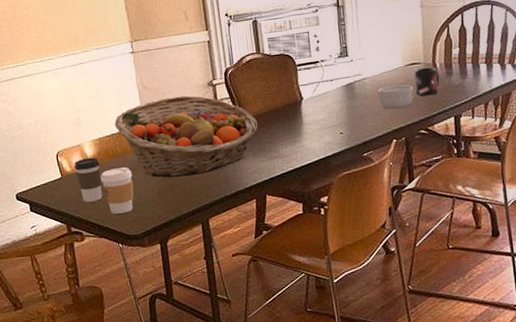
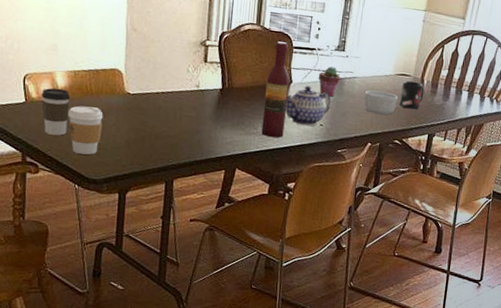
fruit basket: present [114,95,258,178] -> none [93,46,243,134]
wine bottle: none [277,63,306,157] -> present [261,41,289,138]
teapot: none [300,98,346,138] -> present [285,85,331,127]
potted succulent: none [327,74,350,104] -> present [318,66,341,97]

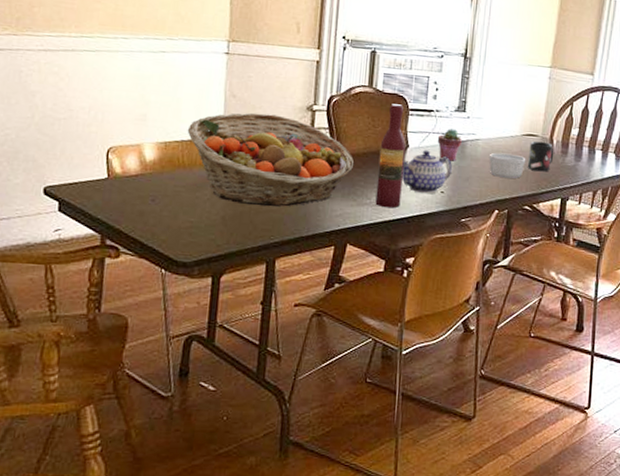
coffee cup: present [41,88,70,136] -> none [126,161,160,214]
coffee cup: present [68,106,103,155] -> none [156,180,196,235]
fruit basket: none [93,46,243,134] -> present [187,112,355,207]

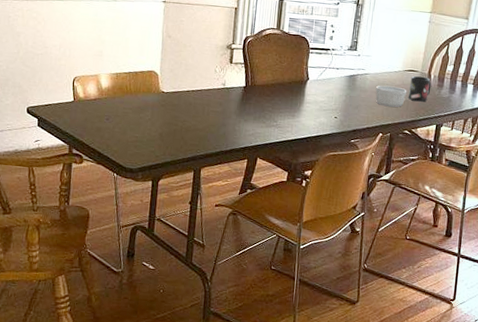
fruit basket: present [187,112,355,207] -> none [133,50,265,127]
wine bottle: present [375,104,406,208] -> none [281,43,306,130]
teapot: present [401,150,452,194] -> none [302,82,344,119]
potted succulent: present [437,129,462,162] -> none [332,64,353,92]

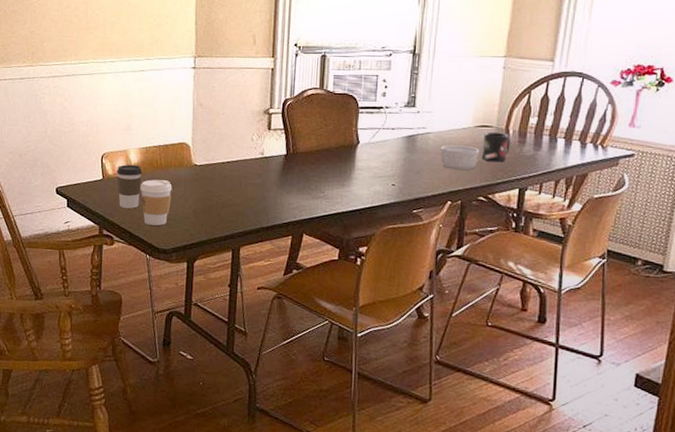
coffee cup: none [87,88,113,130] -> present [116,164,142,209]
coffee cup: none [110,103,140,147] -> present [140,179,172,226]

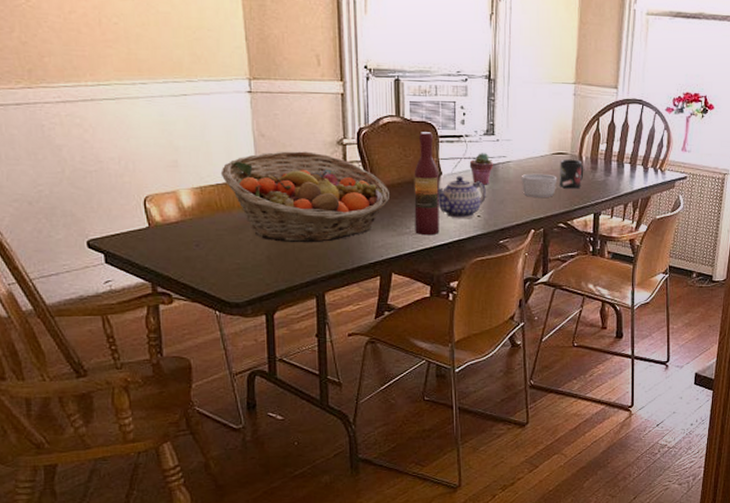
coffee cup: present [116,164,142,209] -> none [166,208,200,259]
coffee cup: present [140,179,172,226] -> none [198,224,239,277]
fruit basket: none [163,118,308,201] -> present [220,151,391,243]
wine bottle: none [328,103,356,201] -> present [414,132,439,236]
teapot: none [353,145,403,187] -> present [437,176,486,219]
potted succulent: none [387,124,412,155] -> present [469,153,493,185]

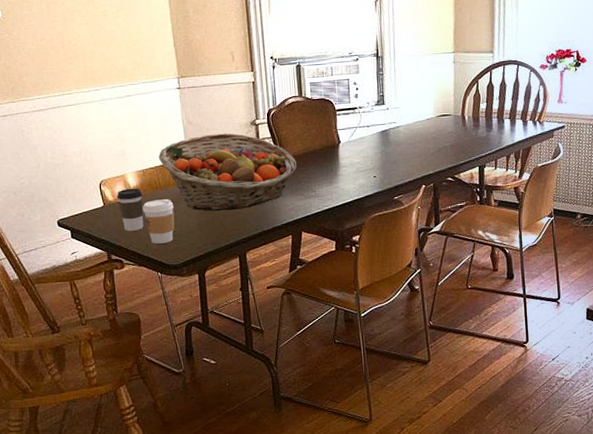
coffee cup: none [166,208,200,259] -> present [116,188,144,231]
coffee cup: none [198,224,239,277] -> present [142,199,175,244]
wine bottle: present [414,132,439,236] -> none [316,107,341,197]
teapot: present [437,176,486,219] -> none [337,142,380,181]
potted succulent: present [469,153,493,185] -> none [363,121,385,149]
ramekin: present [521,173,557,197] -> none [410,134,443,156]
mug: present [559,159,584,189] -> none [444,119,468,146]

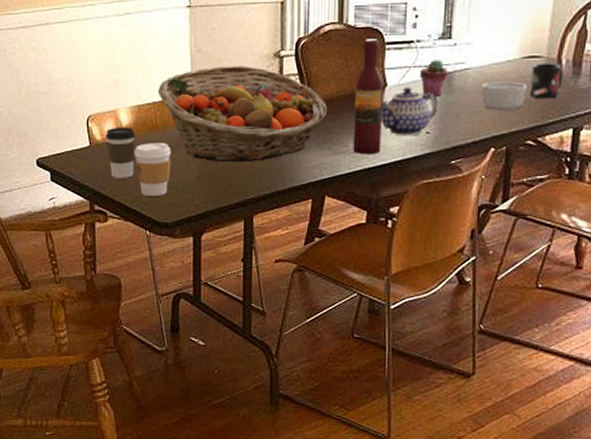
wine bottle: none [316,107,341,197] -> present [353,39,383,155]
teapot: none [337,142,380,181] -> present [380,87,438,136]
potted succulent: none [363,121,385,149] -> present [419,60,448,97]
ramekin: none [410,134,443,156] -> present [481,81,528,110]
mug: none [444,119,468,146] -> present [529,63,563,99]

